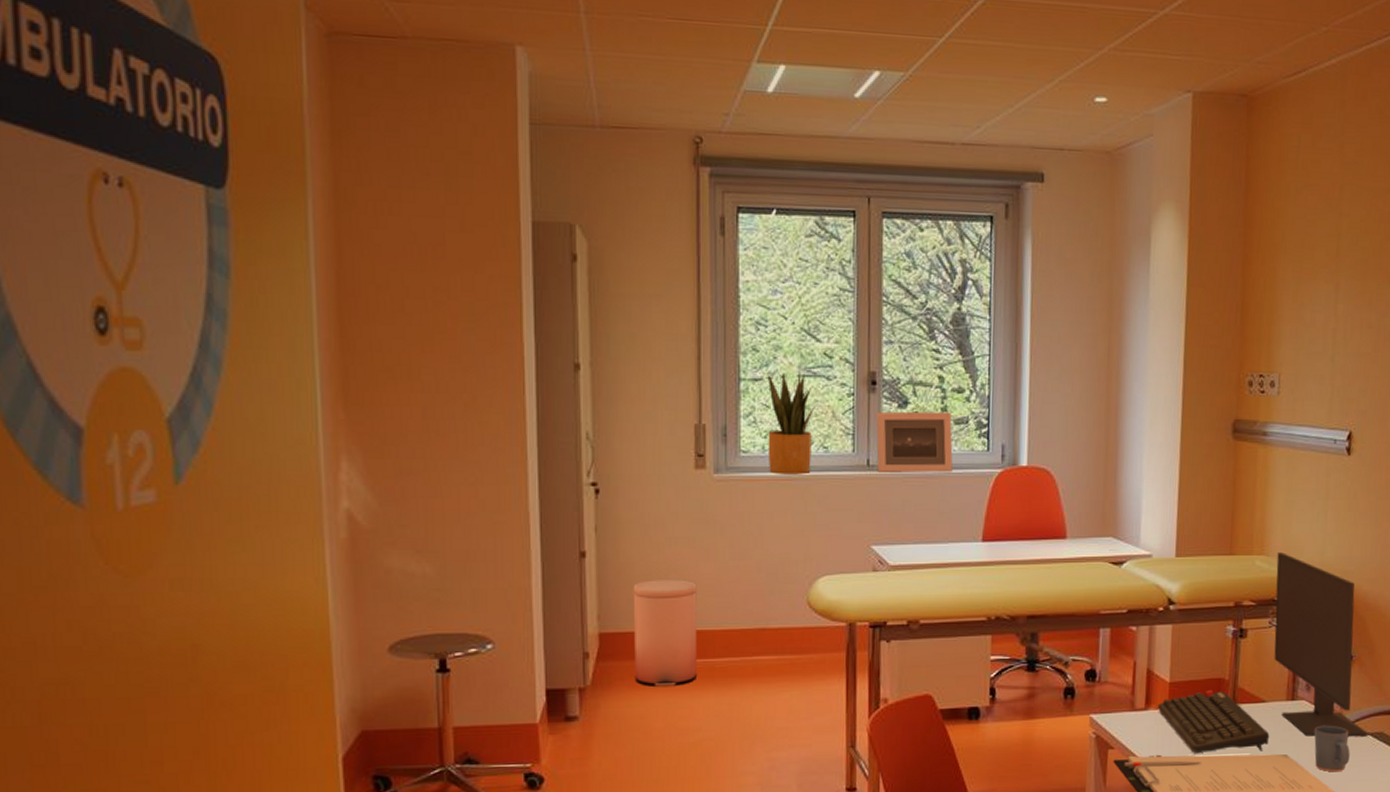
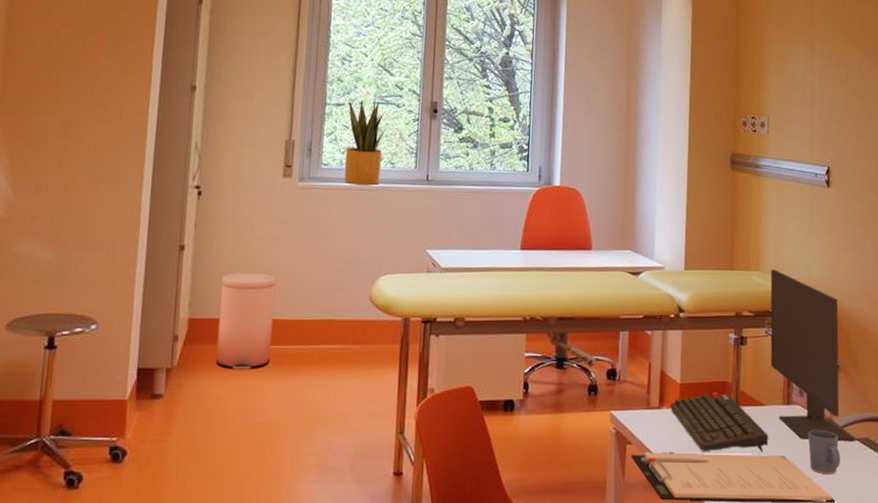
picture frame: present [876,411,953,474] -> none [434,136,499,189]

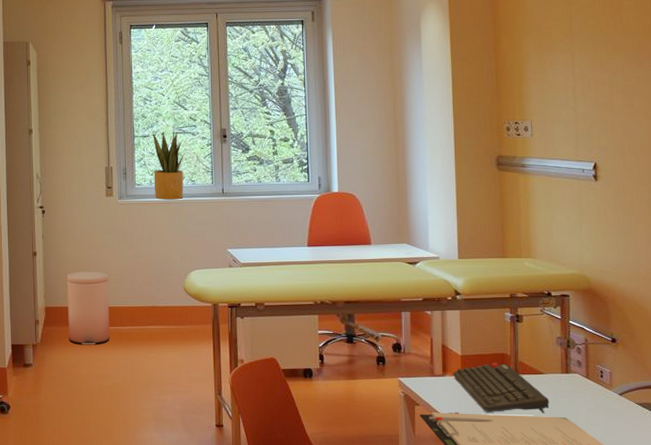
computer monitor: present [770,269,857,442] -> none [542,256,638,406]
mug: present [808,429,841,475] -> none [588,395,623,434]

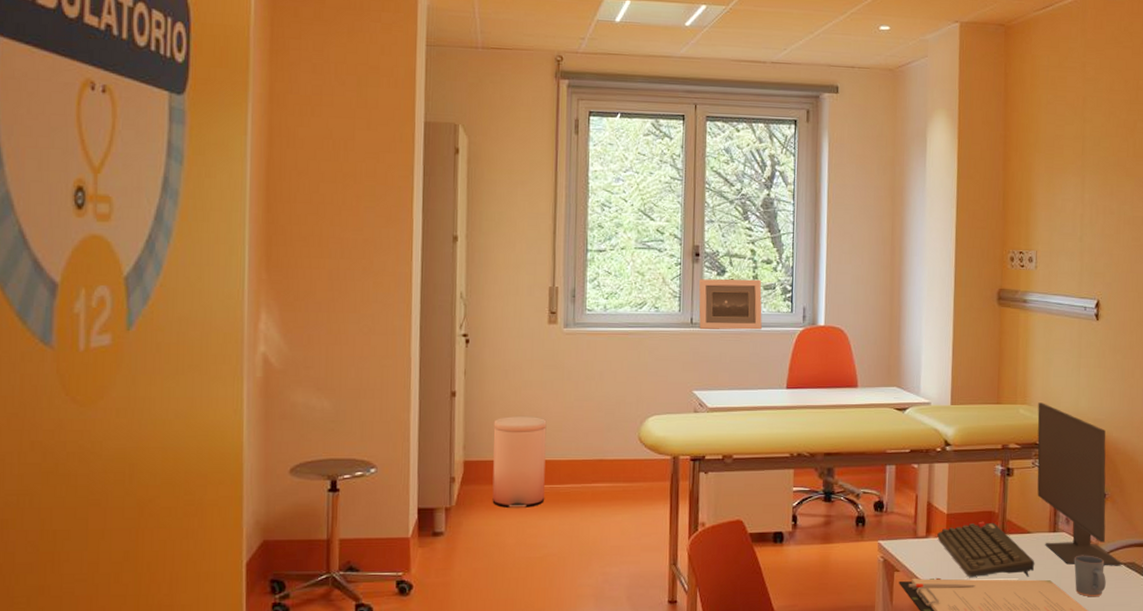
planter: present [152,129,187,200] -> none [608,243,651,330]
picture frame: none [228,155,283,199] -> present [698,278,762,330]
computer monitor: none [542,256,638,406] -> present [1037,403,1122,566]
mug: none [588,395,623,434] -> present [1073,555,1106,597]

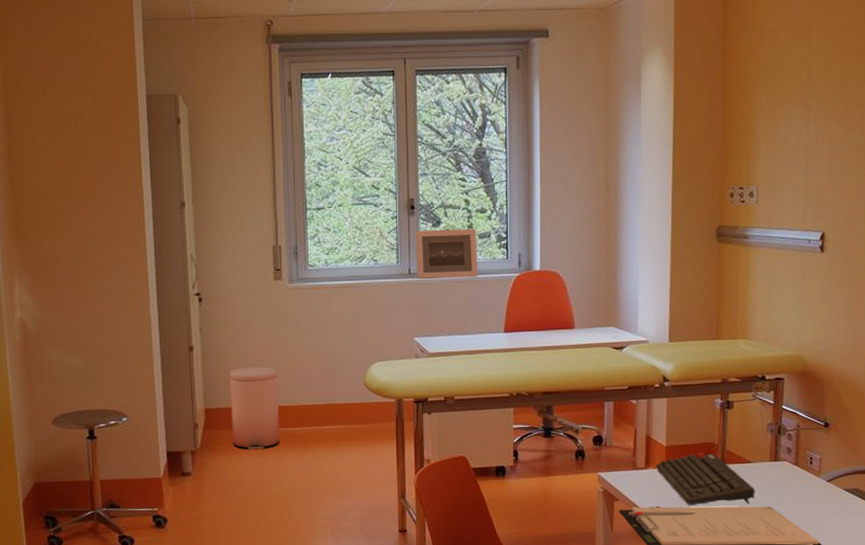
computer monitor: present [1037,403,1122,566] -> none [757,337,846,493]
mug: present [1073,555,1106,597] -> none [795,482,829,522]

